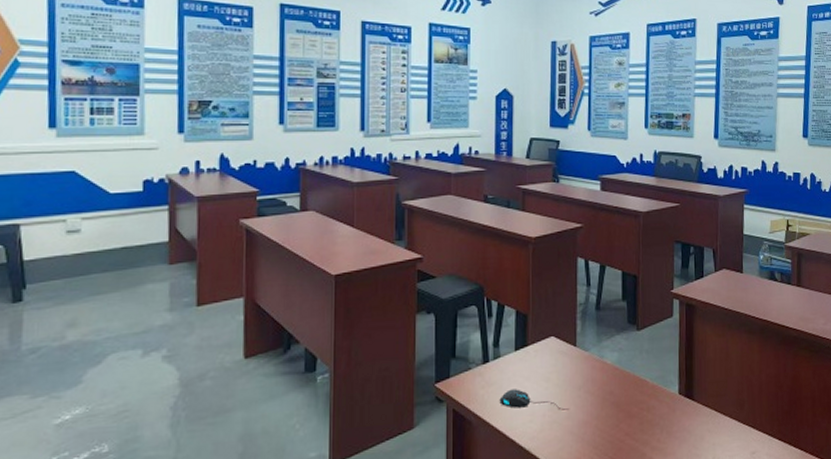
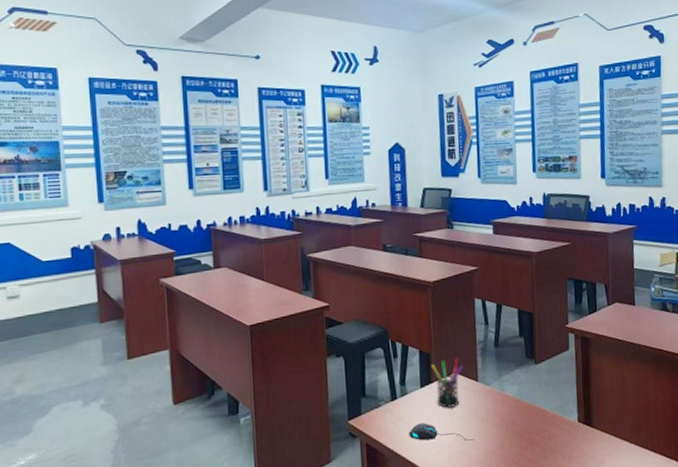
pen holder: none [528,320,561,375] -> present [431,358,463,409]

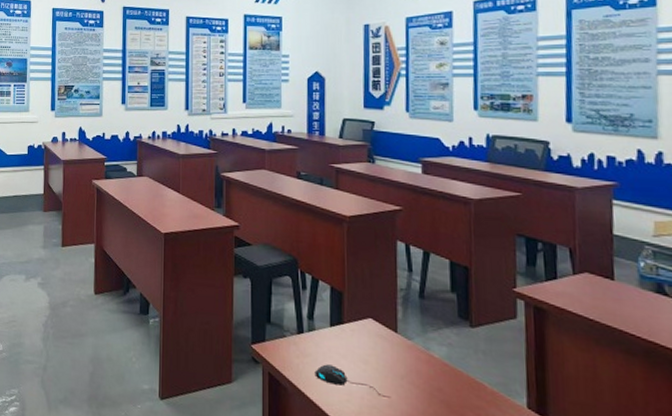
pen holder: present [431,358,463,409] -> none [343,302,380,357]

